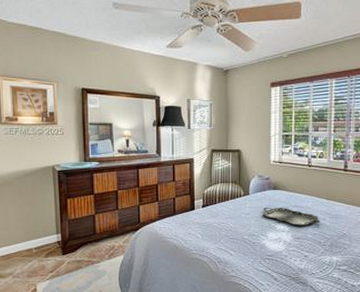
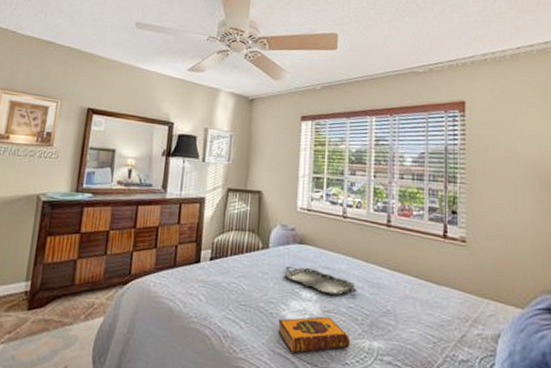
hardback book: none [259,242,316,270] -> present [278,316,351,354]

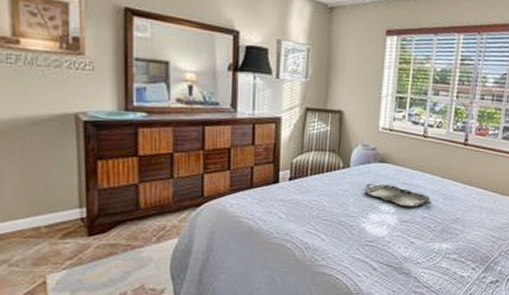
hardback book: present [278,316,351,354] -> none [357,226,423,258]

